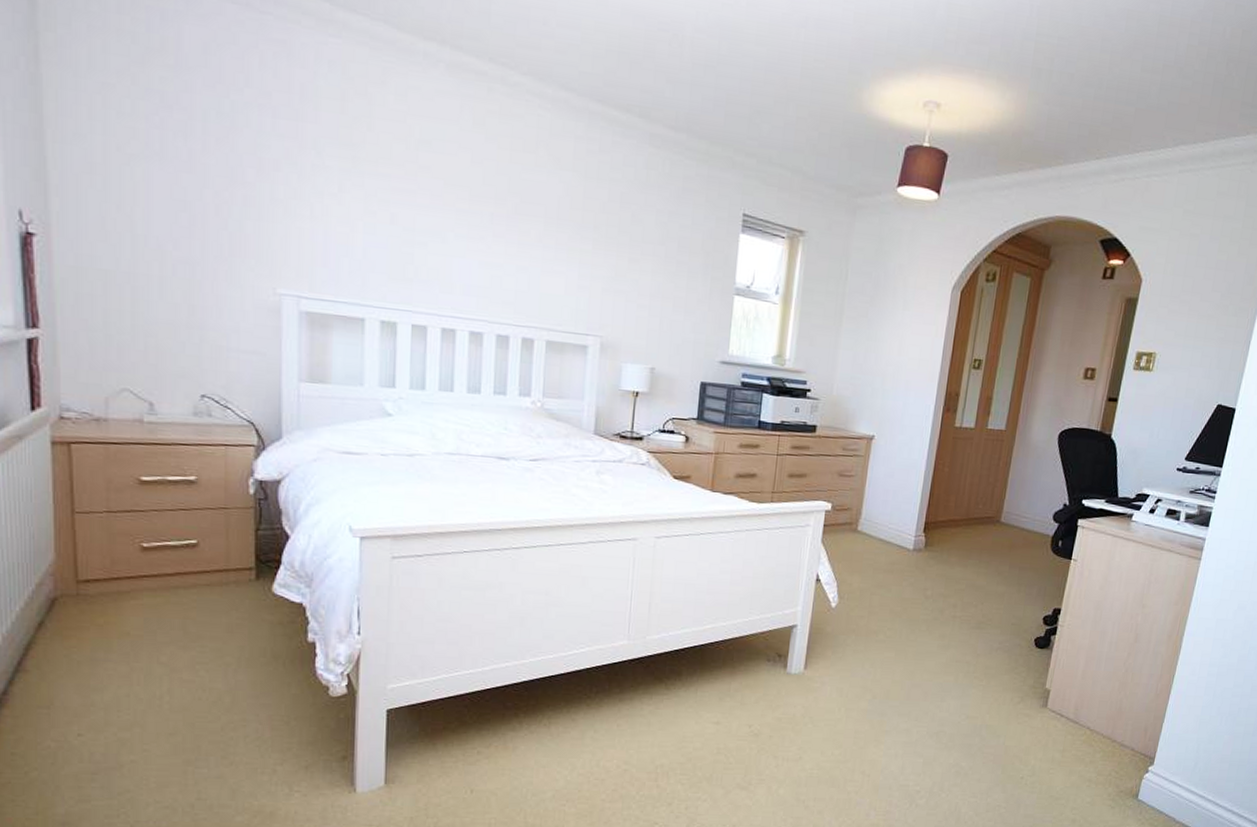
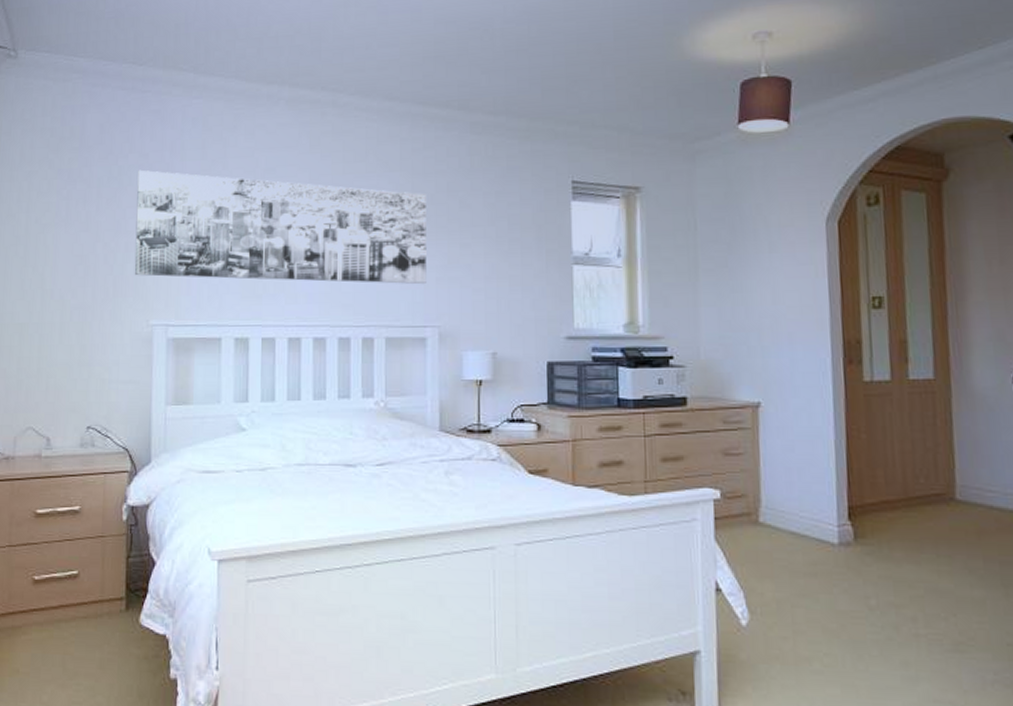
wall art: none [255,110,598,293] -> present [134,169,427,285]

